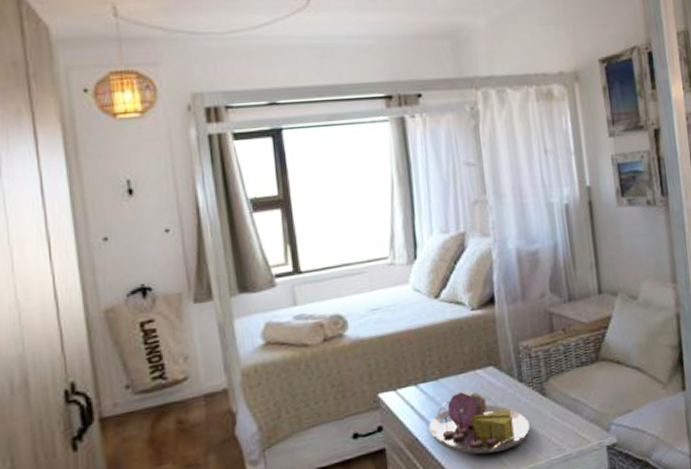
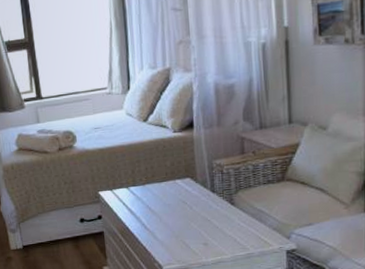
serving tray: present [429,391,530,455] -> none [137,196,219,245]

